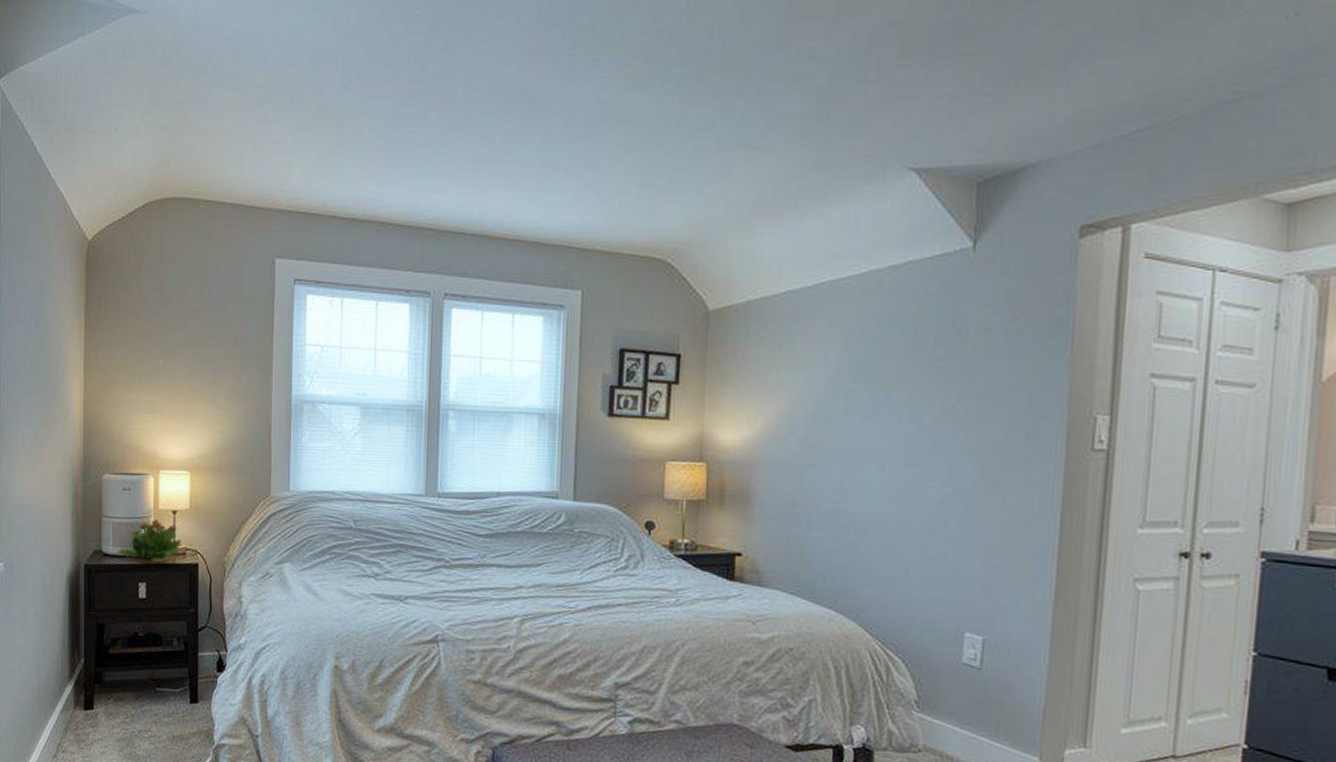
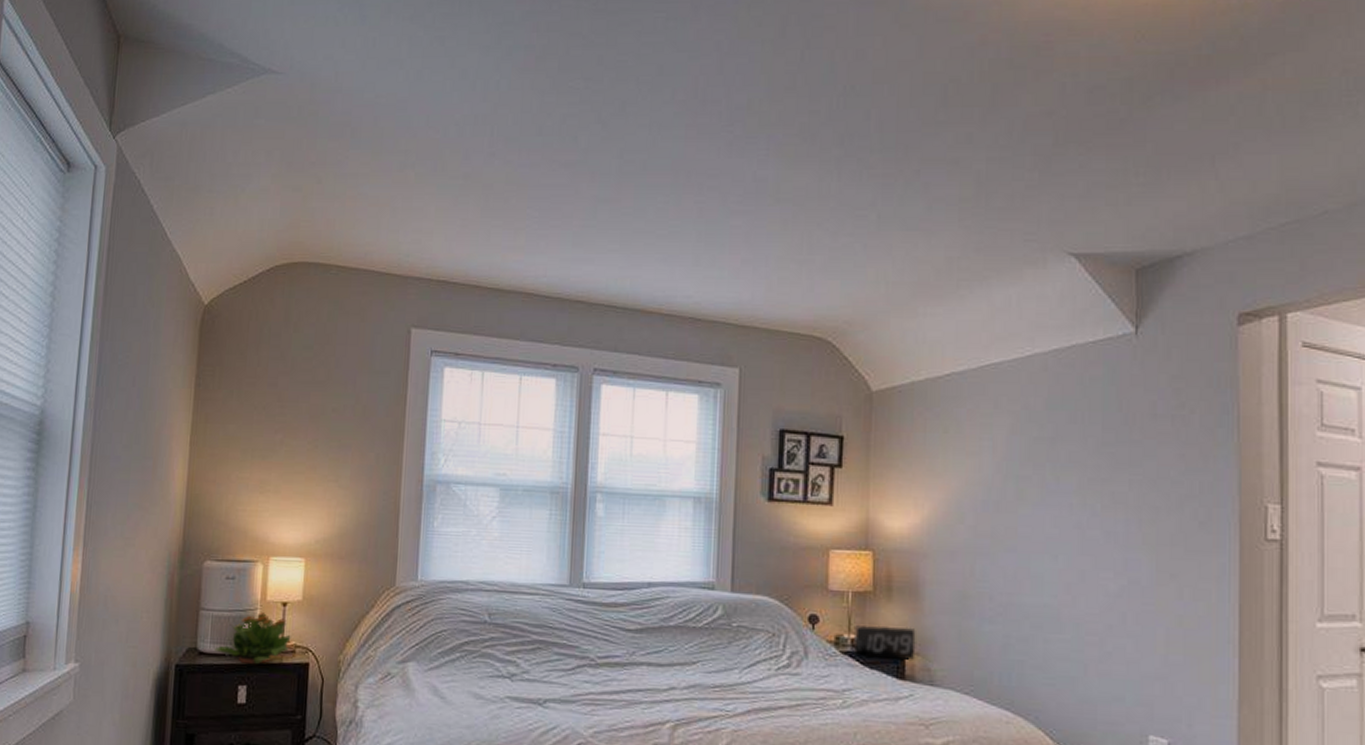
alarm clock: none [687,531,746,564] -> present [854,625,916,662]

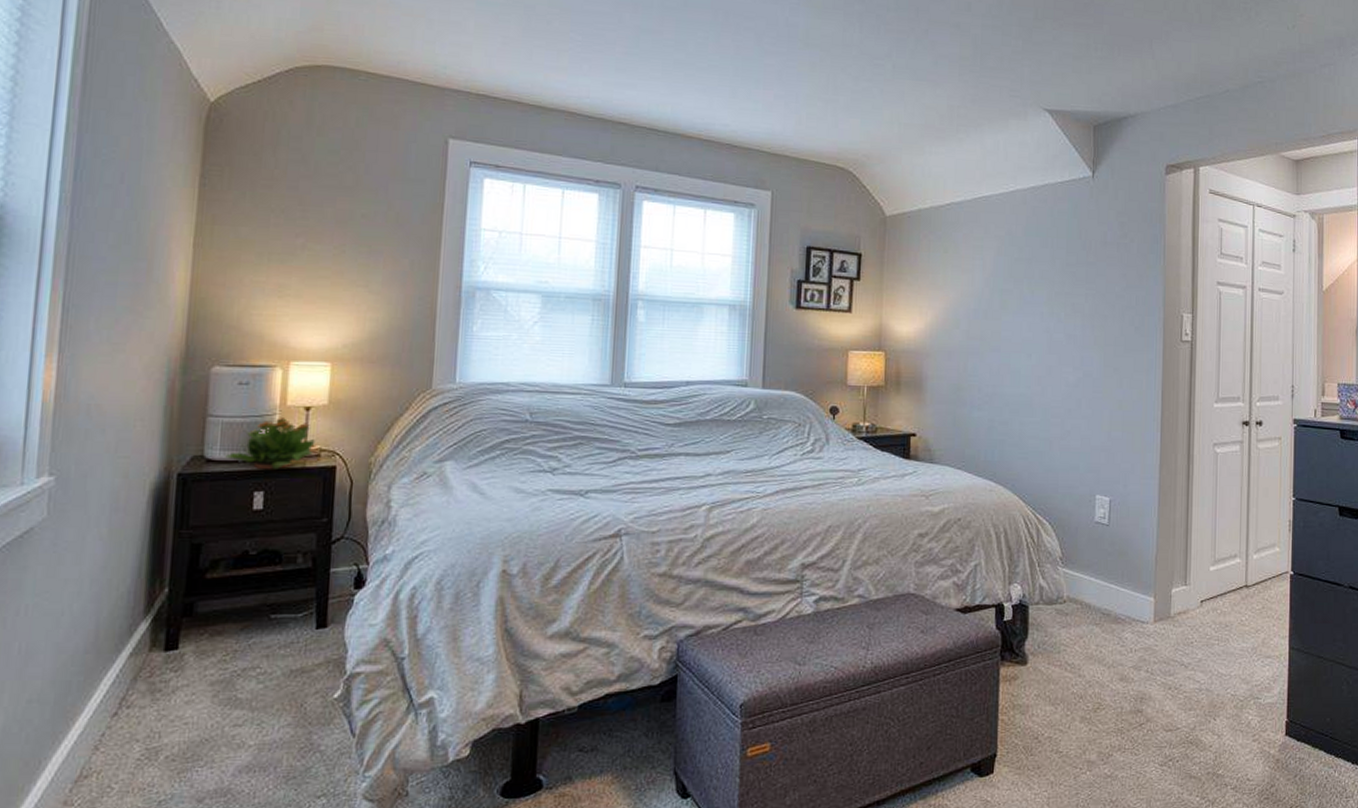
alarm clock: present [854,625,916,662] -> none [868,414,920,444]

